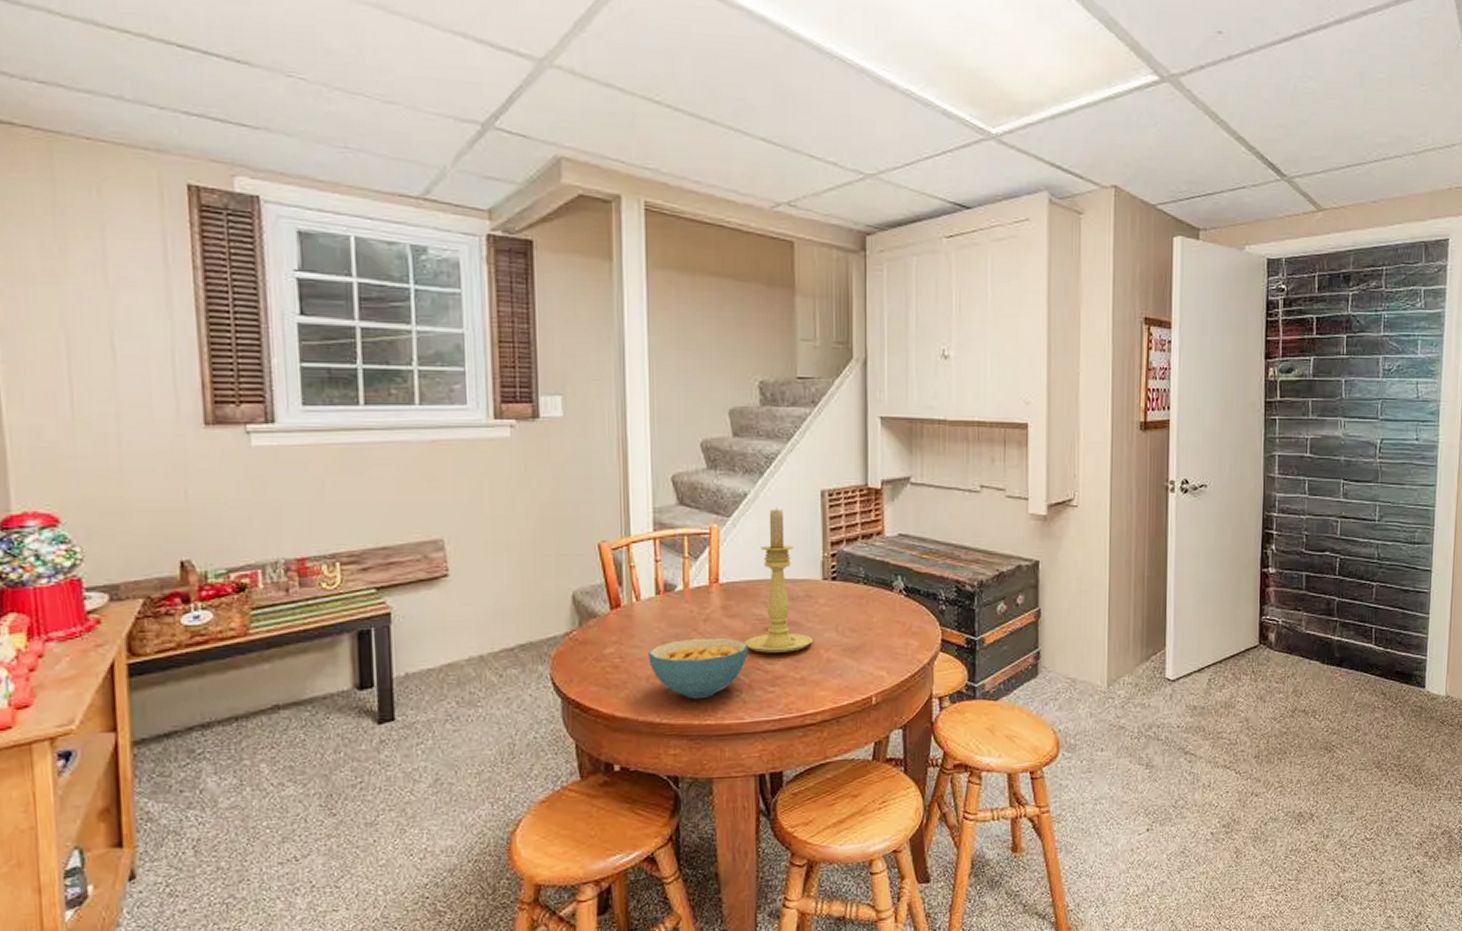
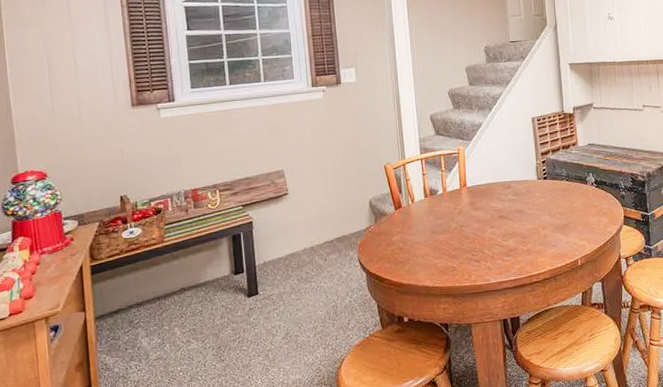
cereal bowl: present [648,637,748,700] -> none [422,224,490,269]
candle holder: present [743,508,812,653] -> none [486,132,533,234]

